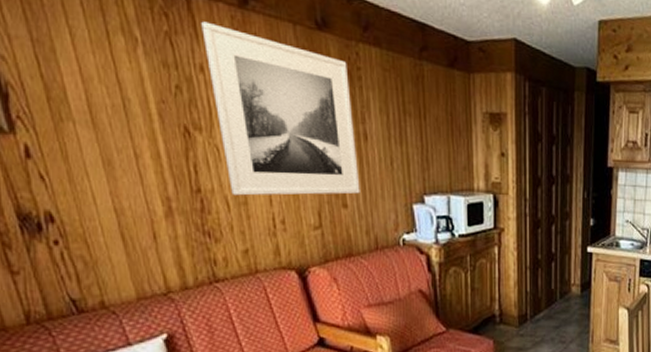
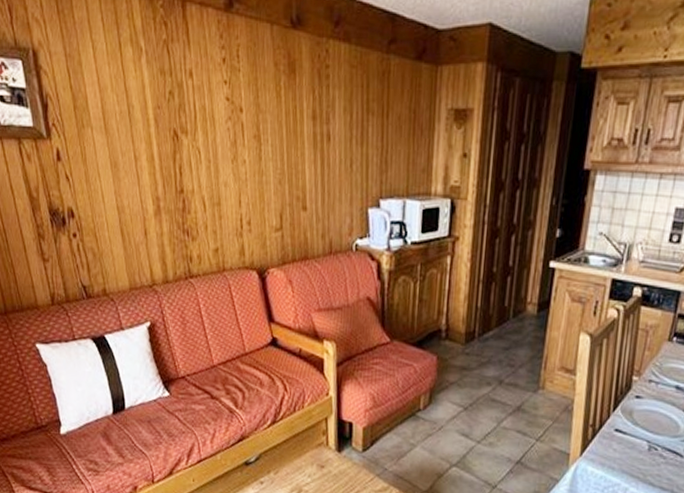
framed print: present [201,21,360,196] -> none [193,27,320,197]

